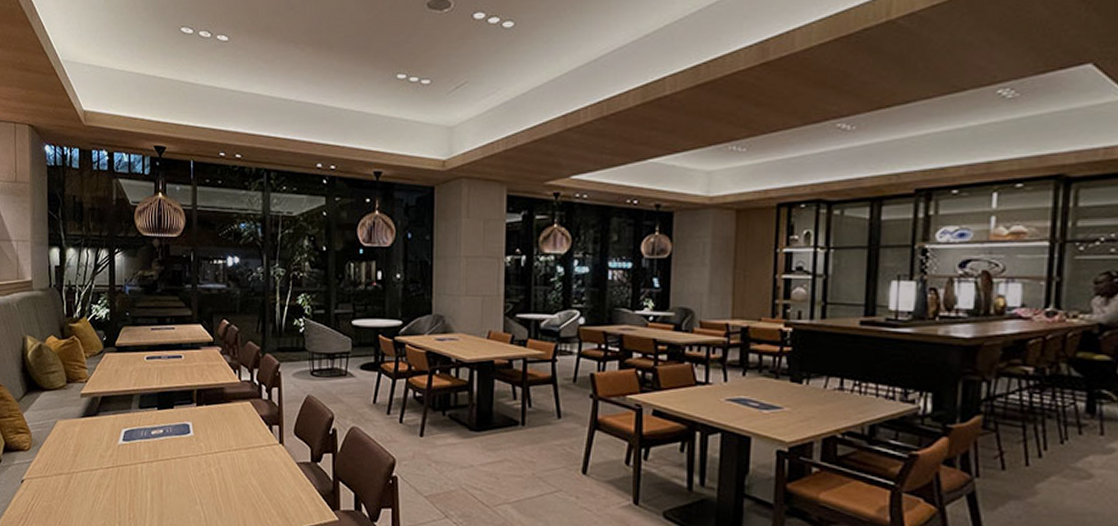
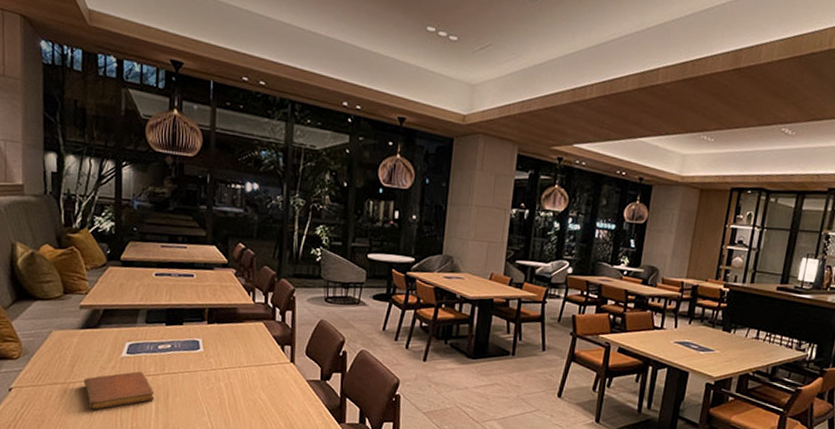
notebook: none [85,458,150,501] -> present [83,371,155,410]

